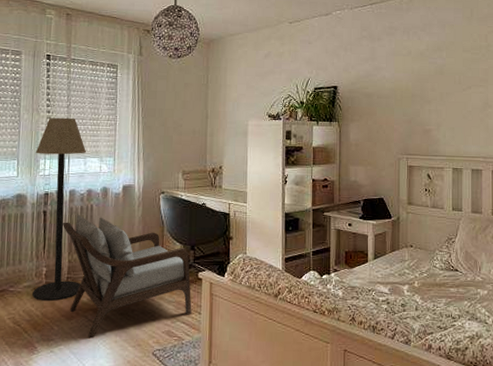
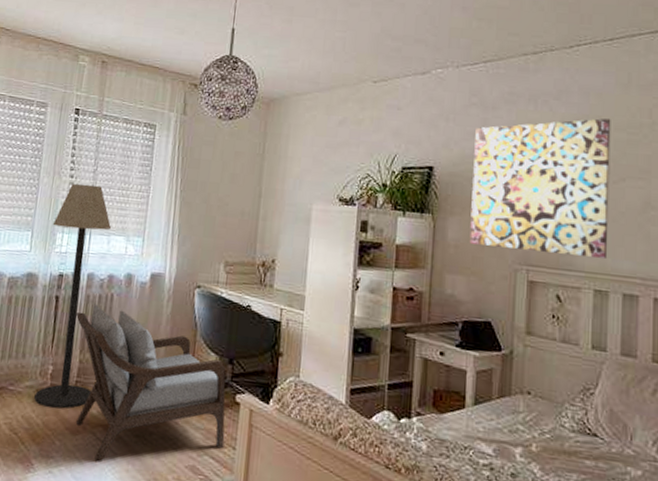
wall art: none [366,43,461,146] -> present [469,118,611,260]

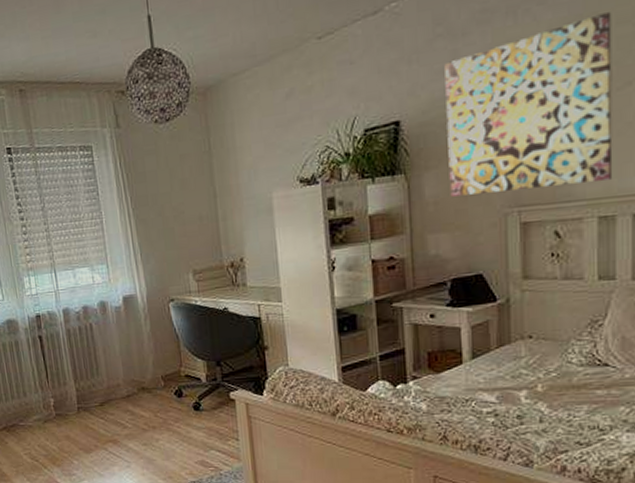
floor lamp: present [34,183,112,409] -> none [16,222,94,435]
armchair: present [75,303,226,463] -> none [61,335,227,472]

